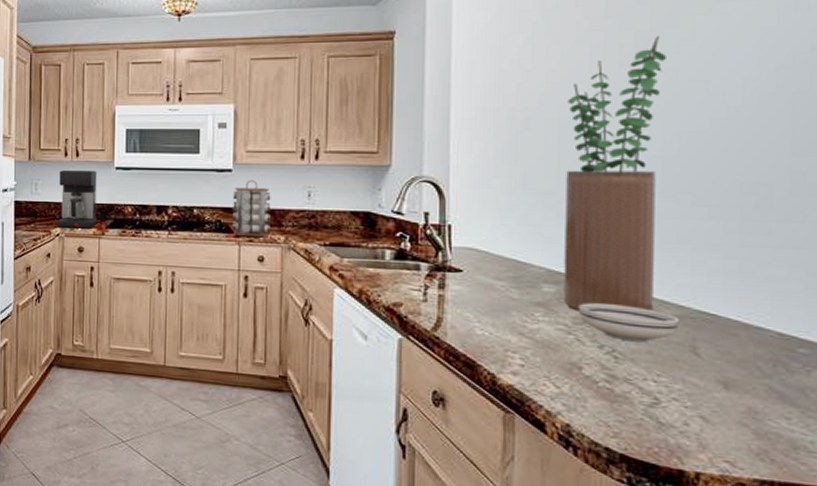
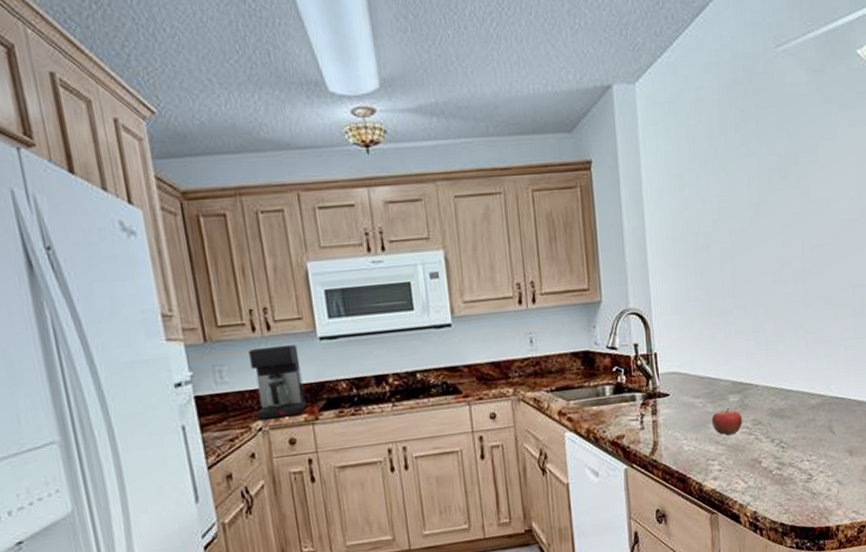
spice rack: present [232,180,271,238] -> none [455,332,498,396]
fruit: none [515,298,560,329] -> present [711,408,743,436]
vase: present [563,36,666,312] -> none [735,160,804,415]
bowl: present [578,303,680,343] -> none [755,401,821,432]

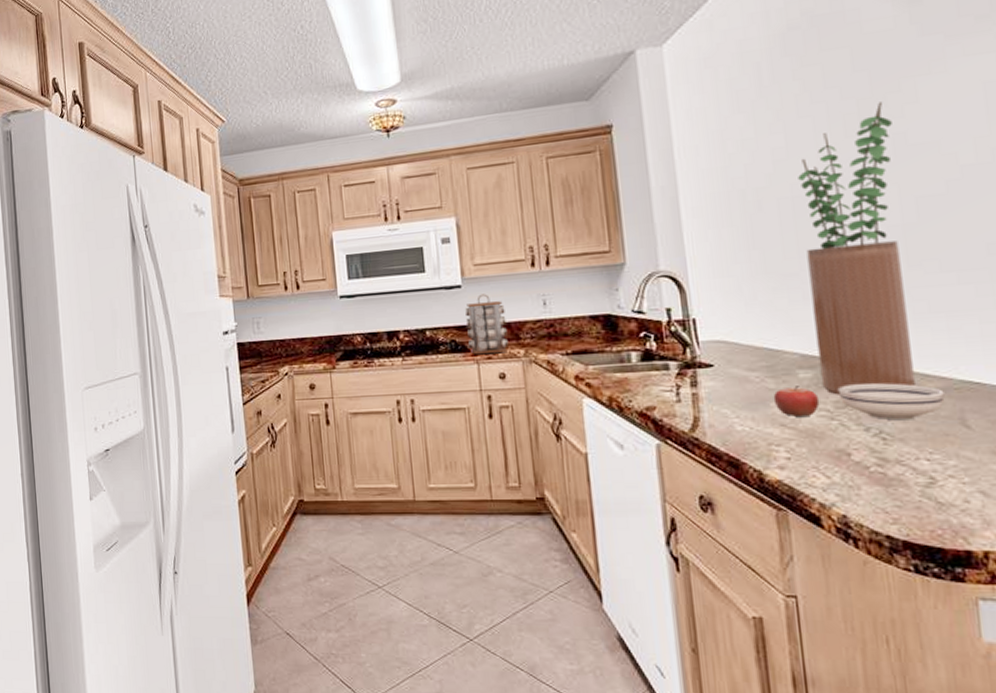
coffee maker: present [249,344,307,420] -> none [281,301,326,366]
spice rack: none [455,332,498,396] -> present [464,294,509,355]
vase: none [735,160,804,415] -> present [798,102,915,395]
bowl: none [755,401,821,432] -> present [837,383,945,421]

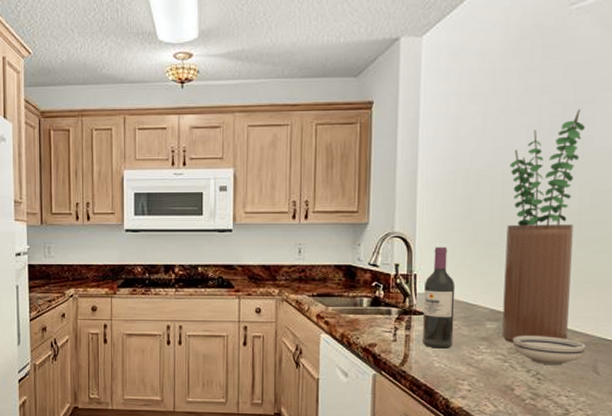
spice rack: present [464,294,509,355] -> none [232,239,267,291]
wine bottle: none [707,282,757,408] -> present [423,247,456,349]
fruit: present [773,386,820,418] -> none [465,334,499,359]

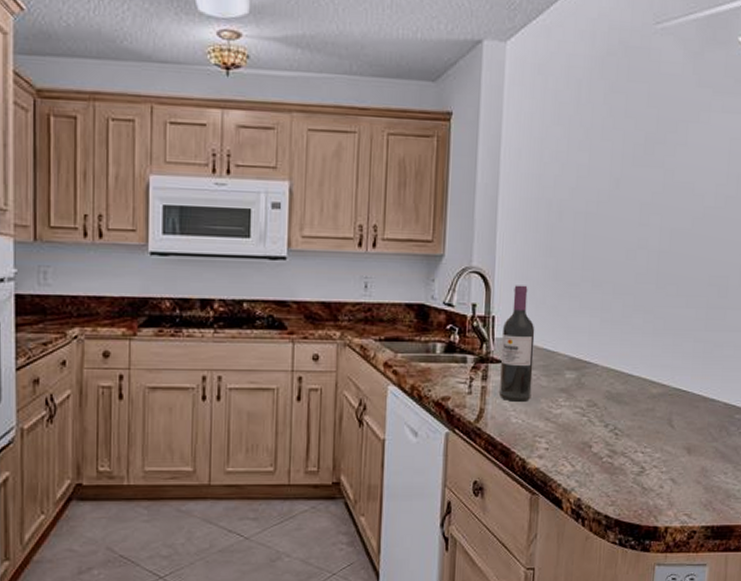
vase: present [502,109,585,343] -> none [581,139,666,395]
bowl: present [512,336,586,366] -> none [591,387,662,419]

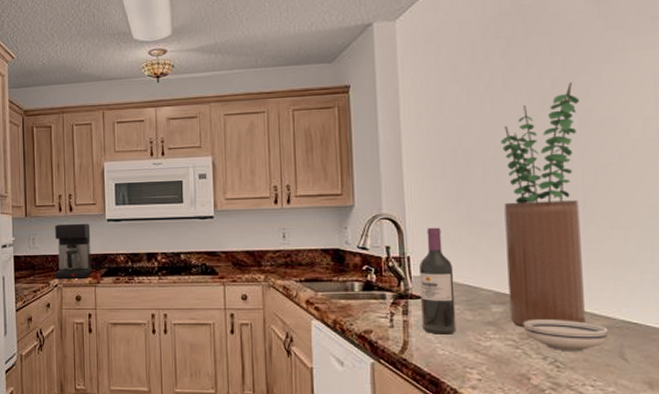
coffee maker: none [75,255,127,328] -> present [55,223,92,279]
vase: none [581,139,666,395] -> present [501,82,585,328]
bowl: none [591,387,662,419] -> present [523,320,609,352]

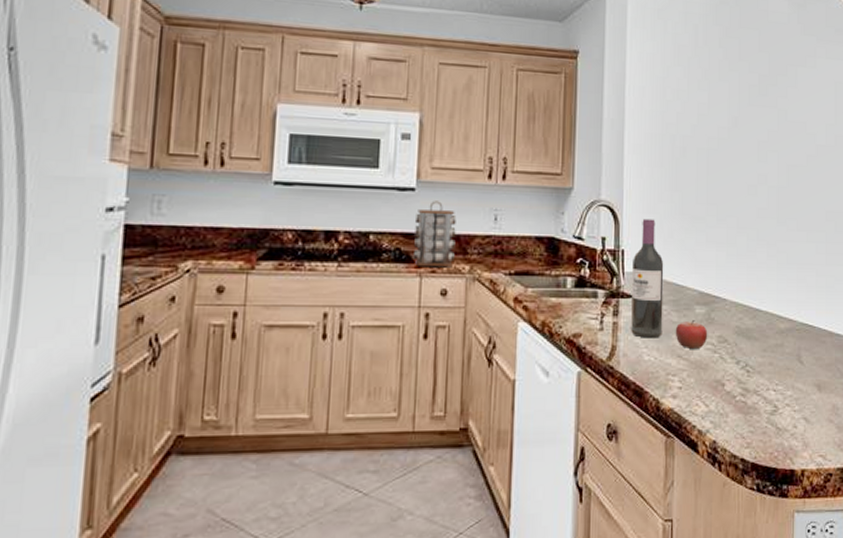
coffee maker: present [55,223,92,279] -> none [188,184,249,262]
spice rack: none [215,225,251,278] -> present [414,201,457,268]
fruit: none [470,318,508,346] -> present [675,320,708,350]
vase: present [501,82,585,328] -> none [711,81,779,331]
bowl: present [523,320,609,352] -> none [721,322,790,355]

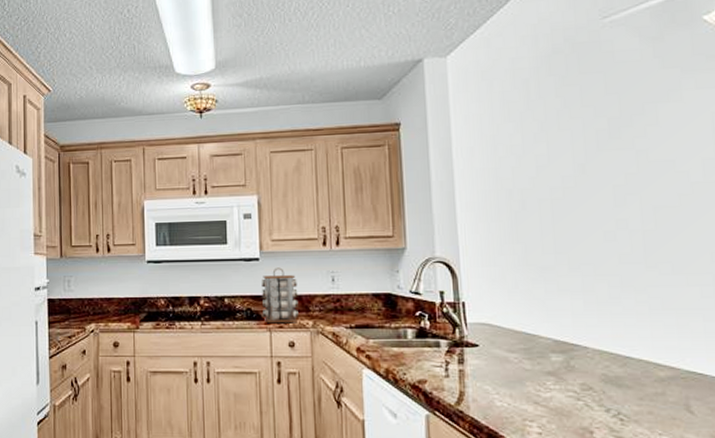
wine bottle: present [631,218,664,338] -> none [475,271,515,385]
fruit: present [675,320,708,350] -> none [529,368,569,397]

